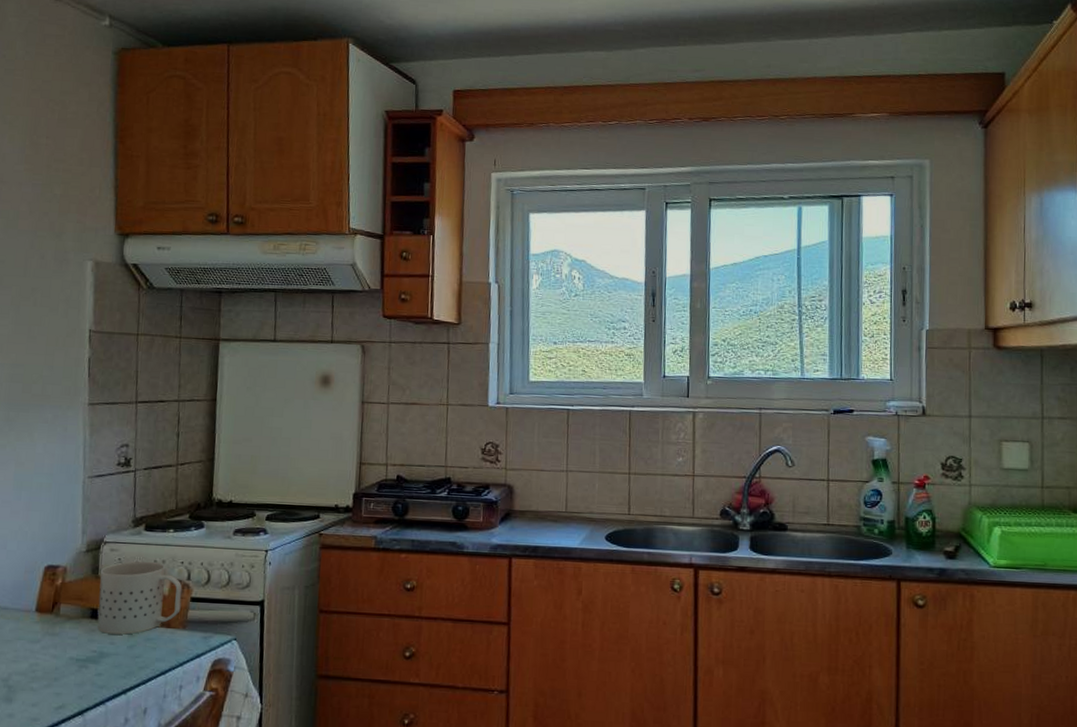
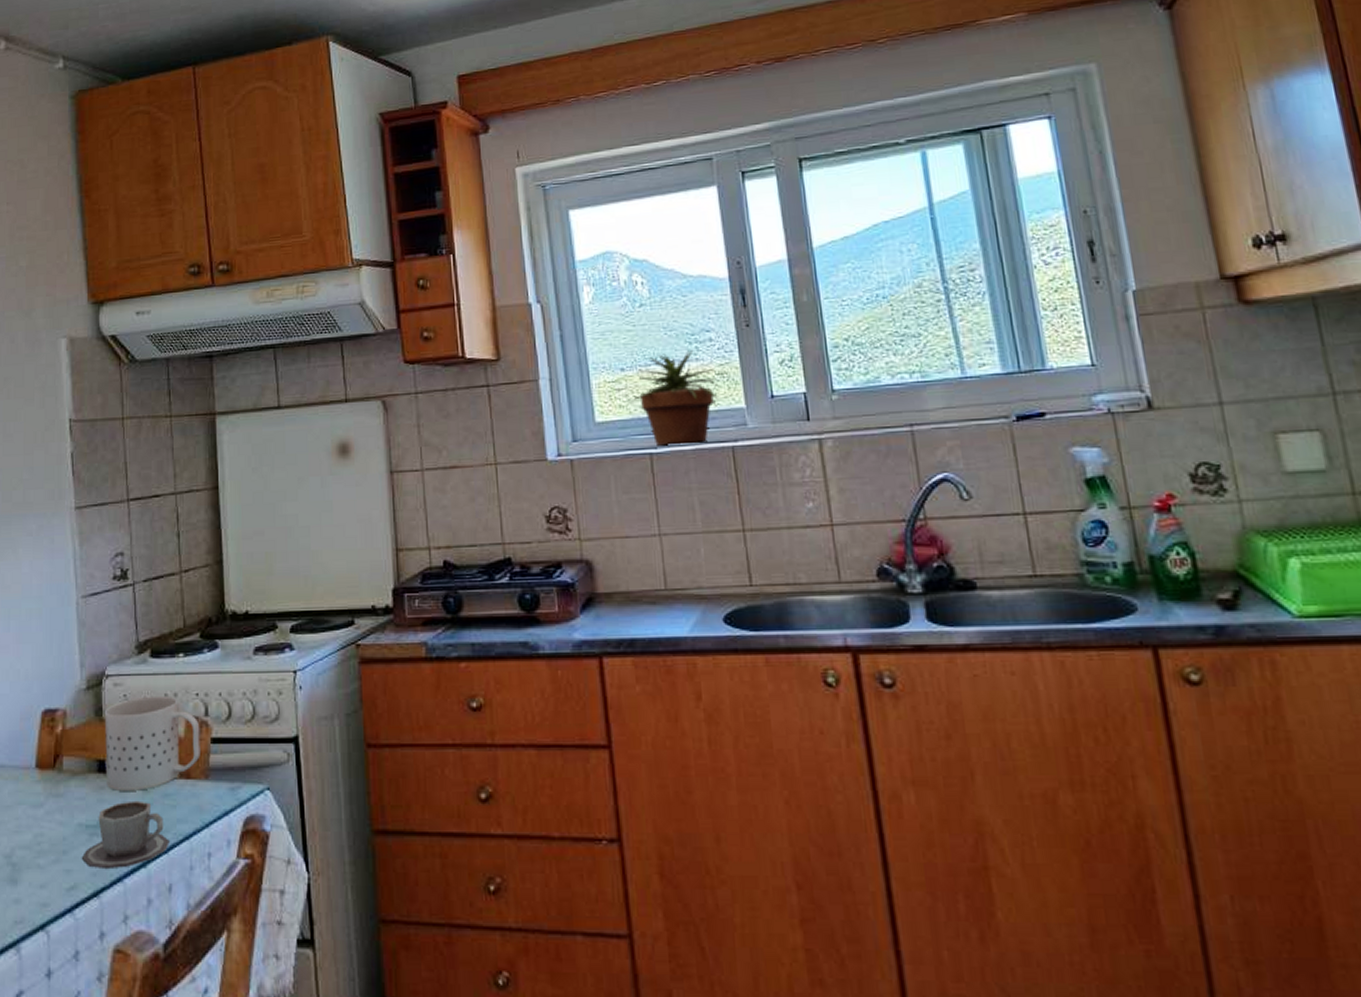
cup: none [70,642,148,695] -> present [81,800,169,870]
potted plant: none [559,334,627,405] -> present [631,350,721,446]

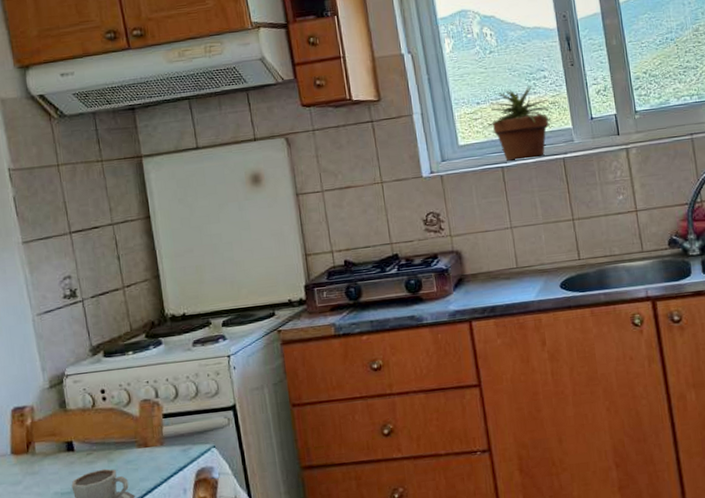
mug: present [104,695,200,791] -> none [67,385,155,464]

